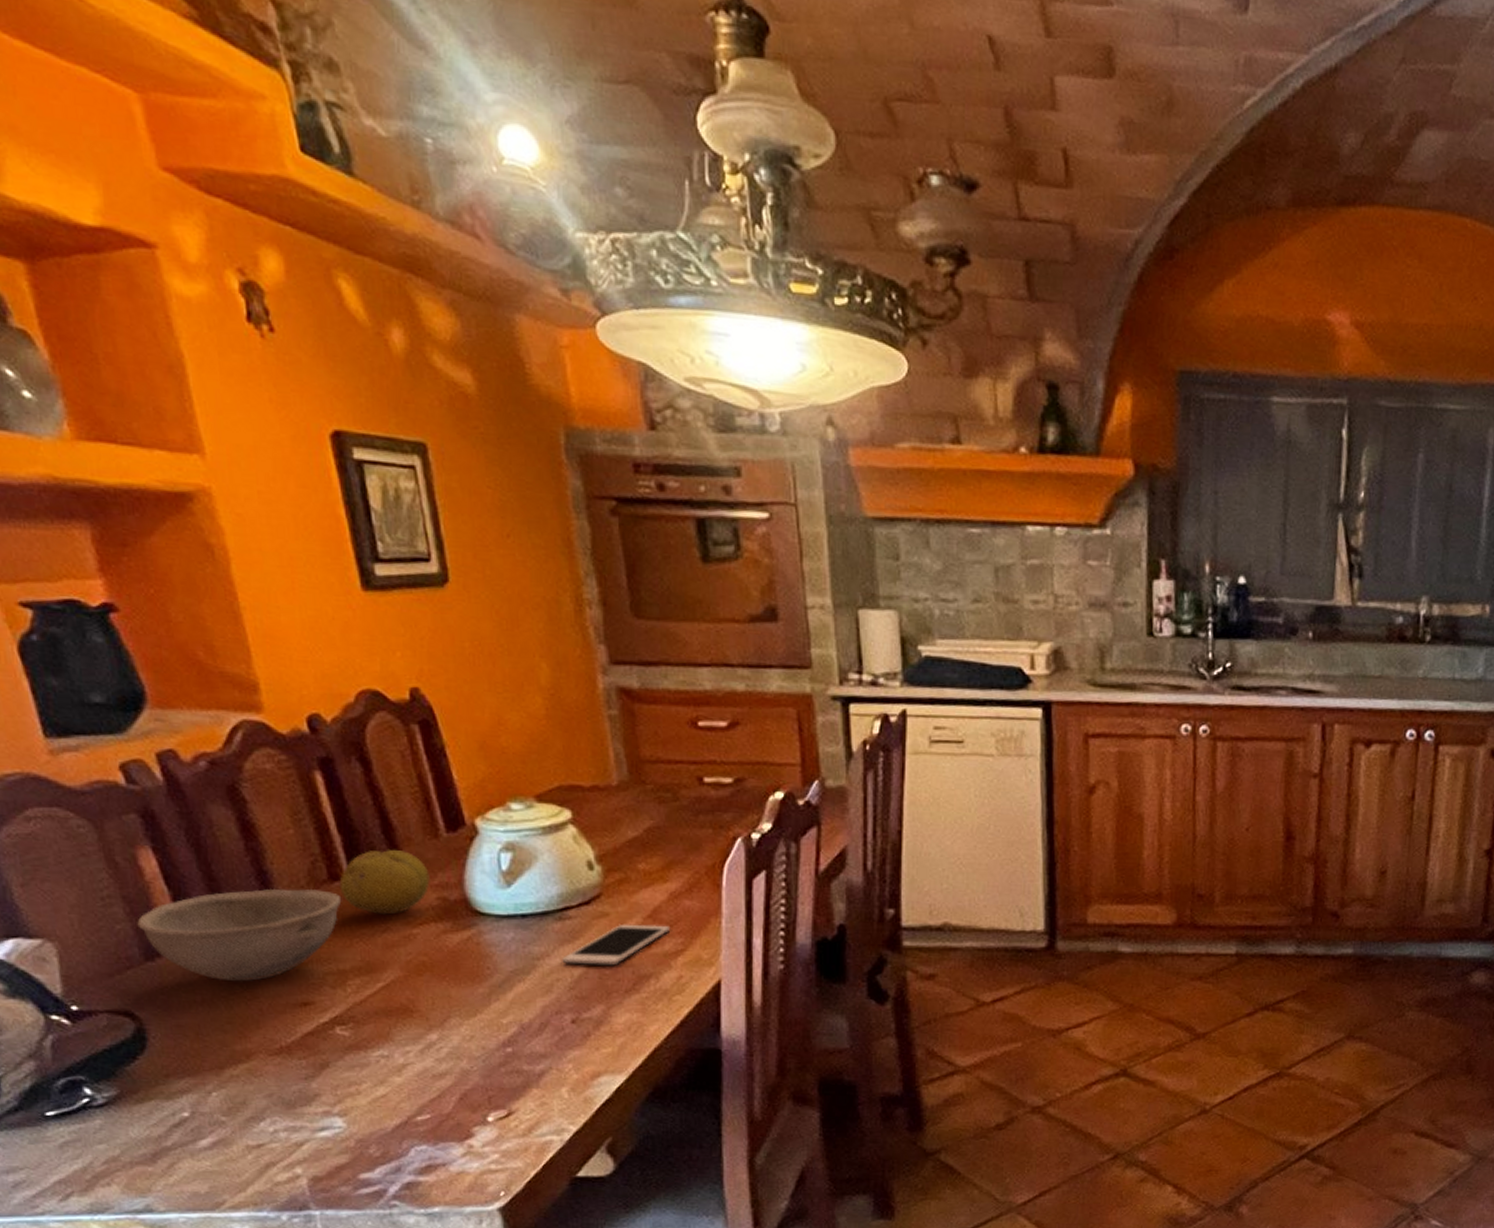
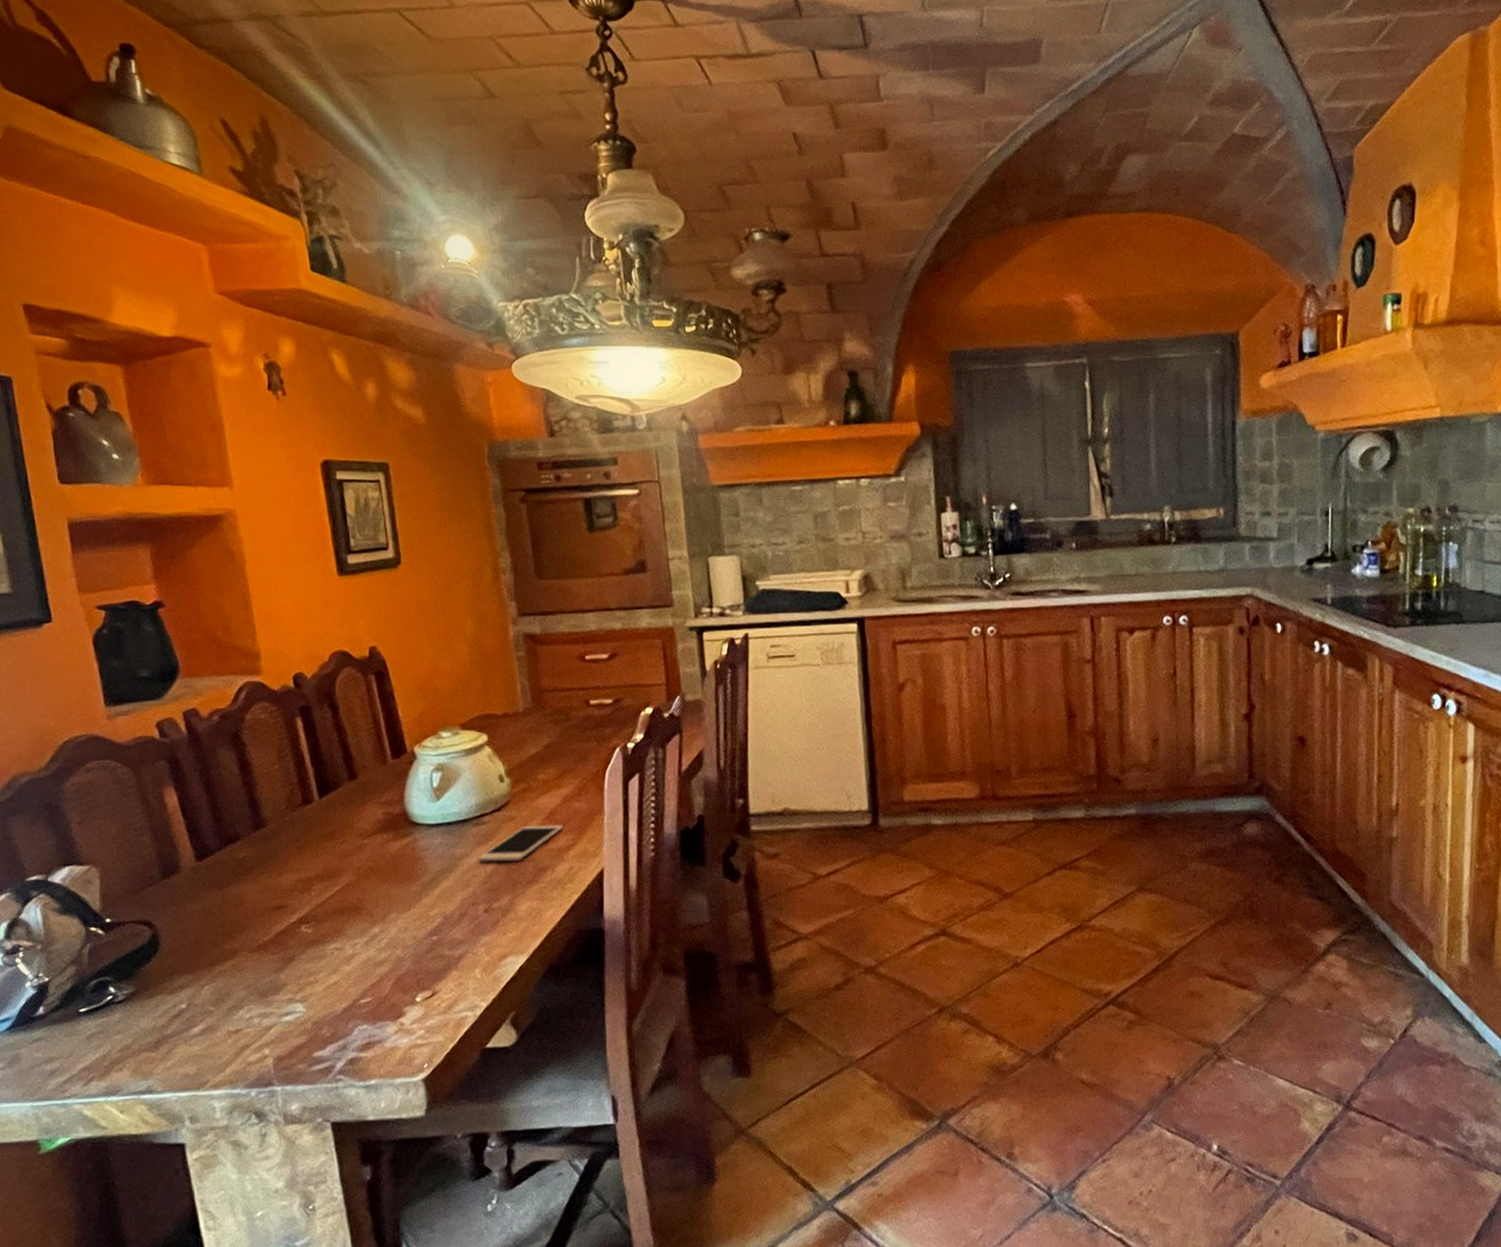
bowl: present [137,888,342,982] -> none [159,811,311,892]
fruit: present [339,850,430,915] -> none [310,776,378,829]

